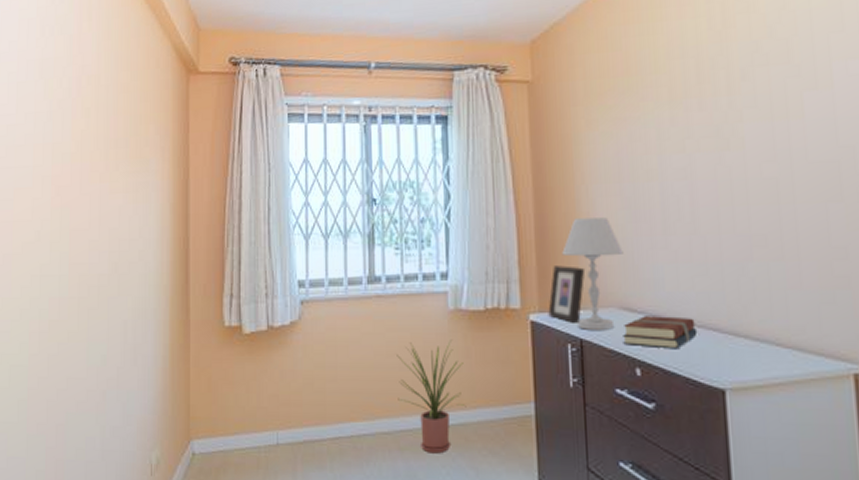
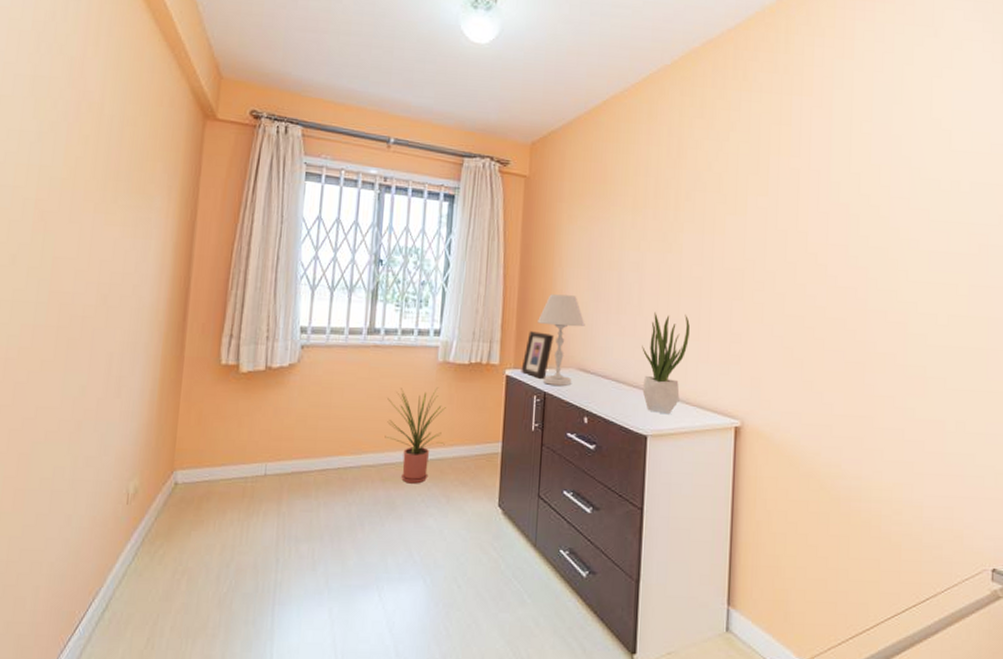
books: present [623,316,698,350] -> none [577,376,633,404]
potted plant: none [703,228,770,361] -> present [642,312,690,415]

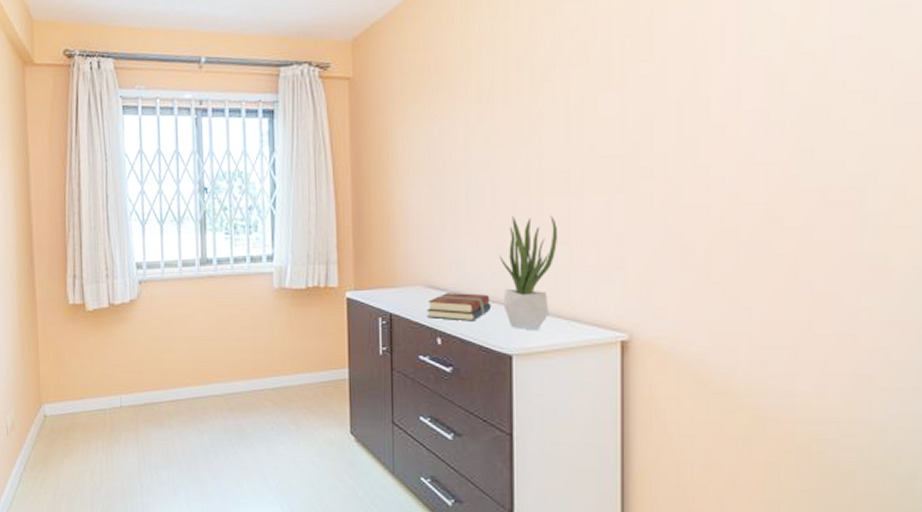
house plant: present [384,387,446,484] -> none [227,314,288,412]
picture frame: present [521,331,555,379] -> none [362,249,397,299]
table lamp: present [538,294,585,386] -> none [376,206,430,305]
books: none [577,376,633,404] -> present [427,293,492,322]

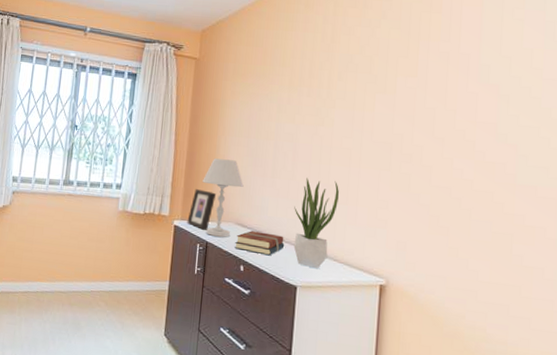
picture frame: none [362,249,397,299] -> present [187,189,217,230]
table lamp: none [376,206,430,305] -> present [202,158,244,238]

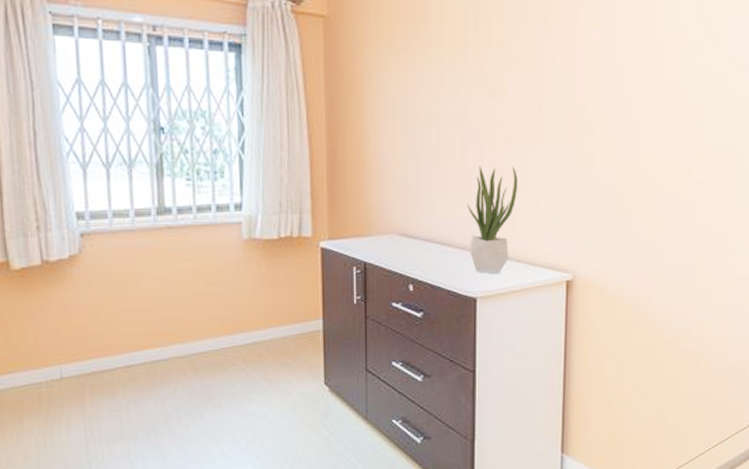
picture frame: present [187,189,217,230] -> none [337,197,371,248]
table lamp: present [202,158,244,238] -> none [351,154,404,254]
books: present [235,231,285,256] -> none [400,240,459,268]

